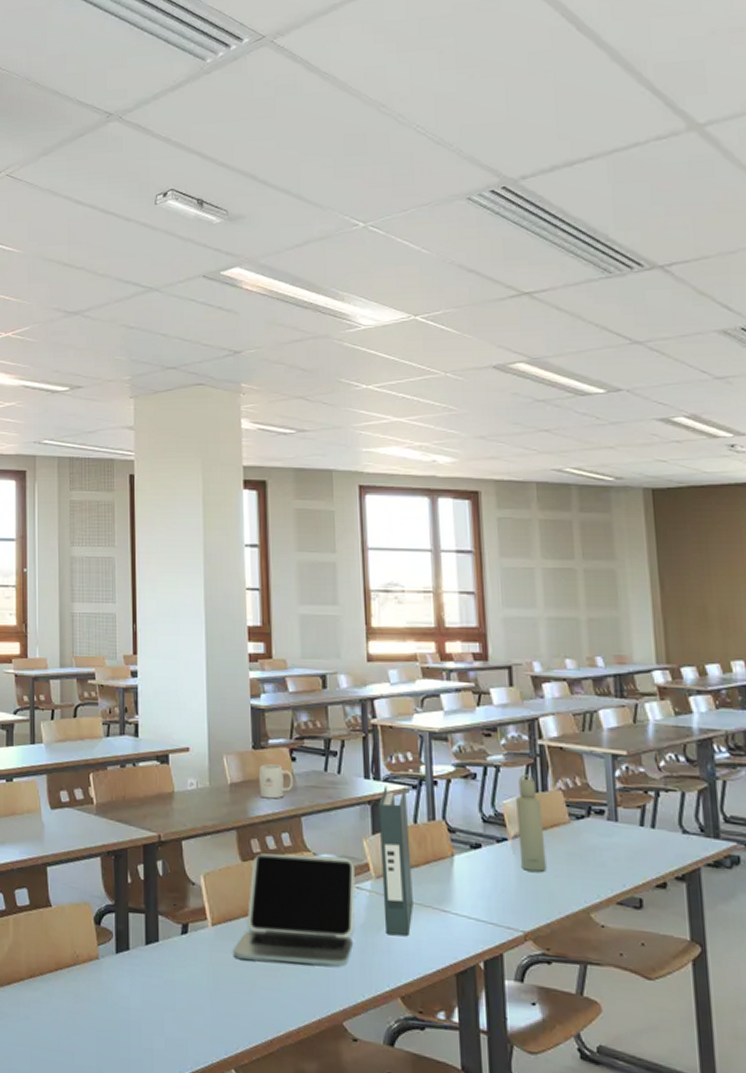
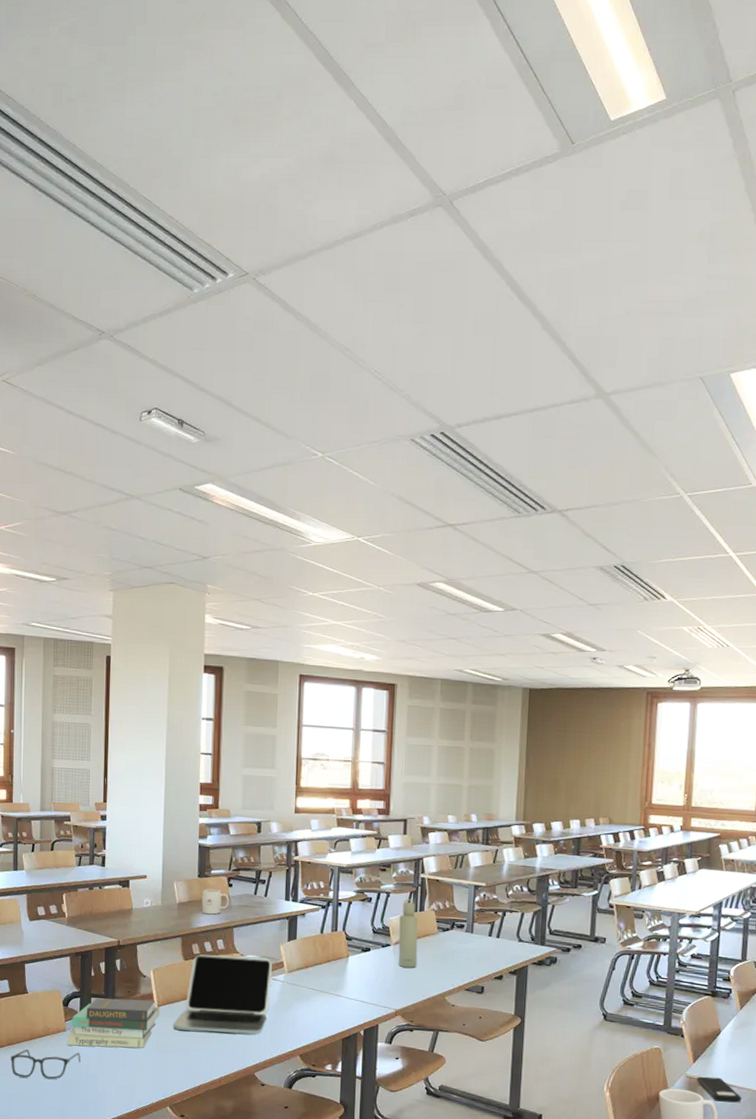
eyeglasses: none [33,984,120,1027] -> present [11,1049,81,1080]
books: none [101,913,216,984] -> present [67,998,161,1048]
binder: present [378,785,413,936] -> none [292,906,317,1013]

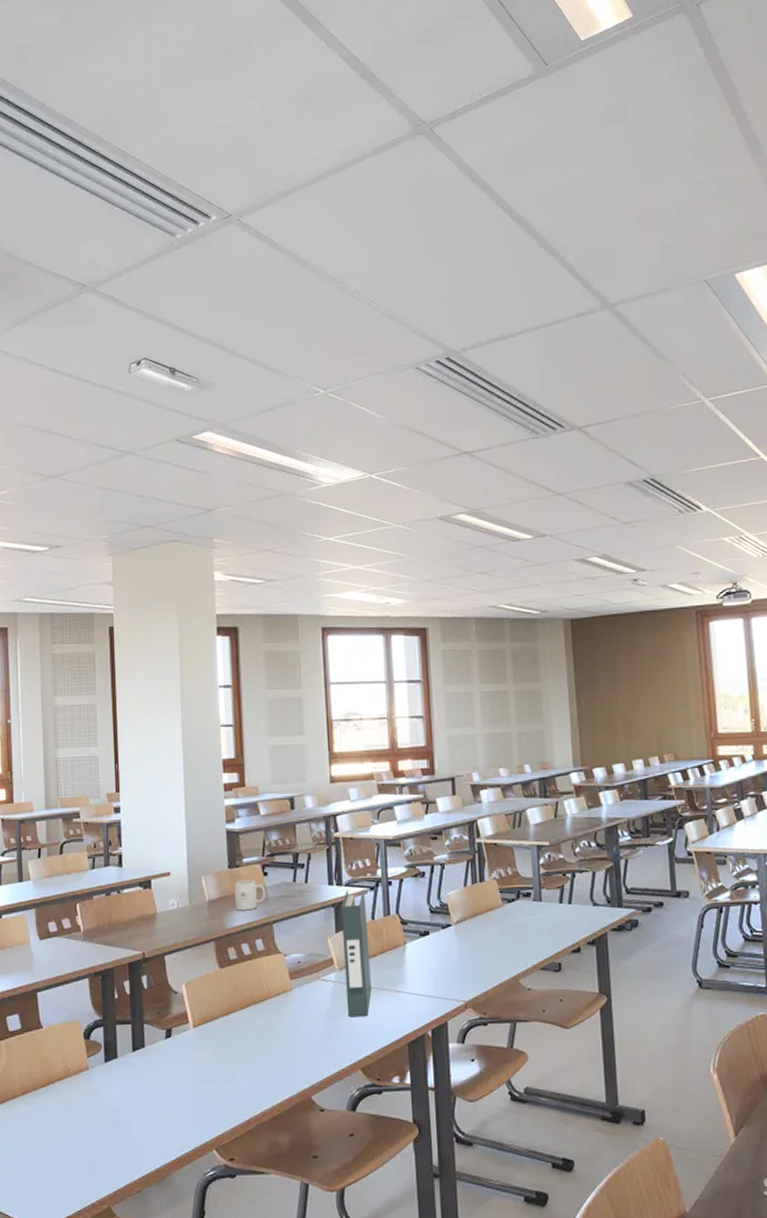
eyeglasses: present [11,1049,81,1080] -> none [26,1093,109,1133]
books: present [67,998,161,1048] -> none [91,1020,197,1087]
laptop: present [174,954,273,1035] -> none [214,956,322,1053]
binder: none [292,906,317,1013] -> present [340,889,372,1018]
bottle: present [398,899,418,968] -> none [458,869,484,950]

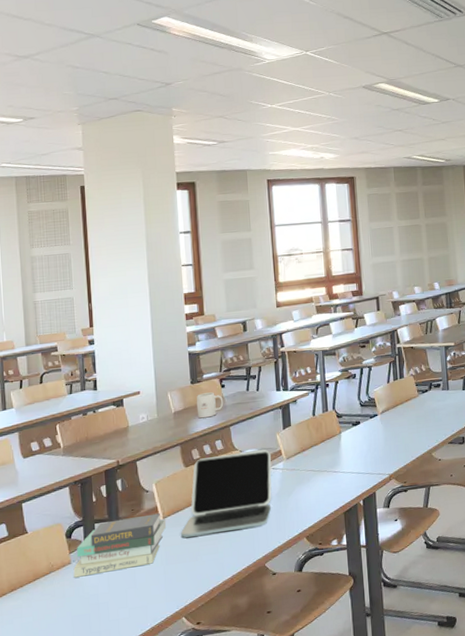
books: none [91,1020,197,1087] -> present [73,513,167,578]
laptop: none [214,956,322,1053] -> present [181,449,272,538]
binder: present [340,889,372,1018] -> none [286,392,314,497]

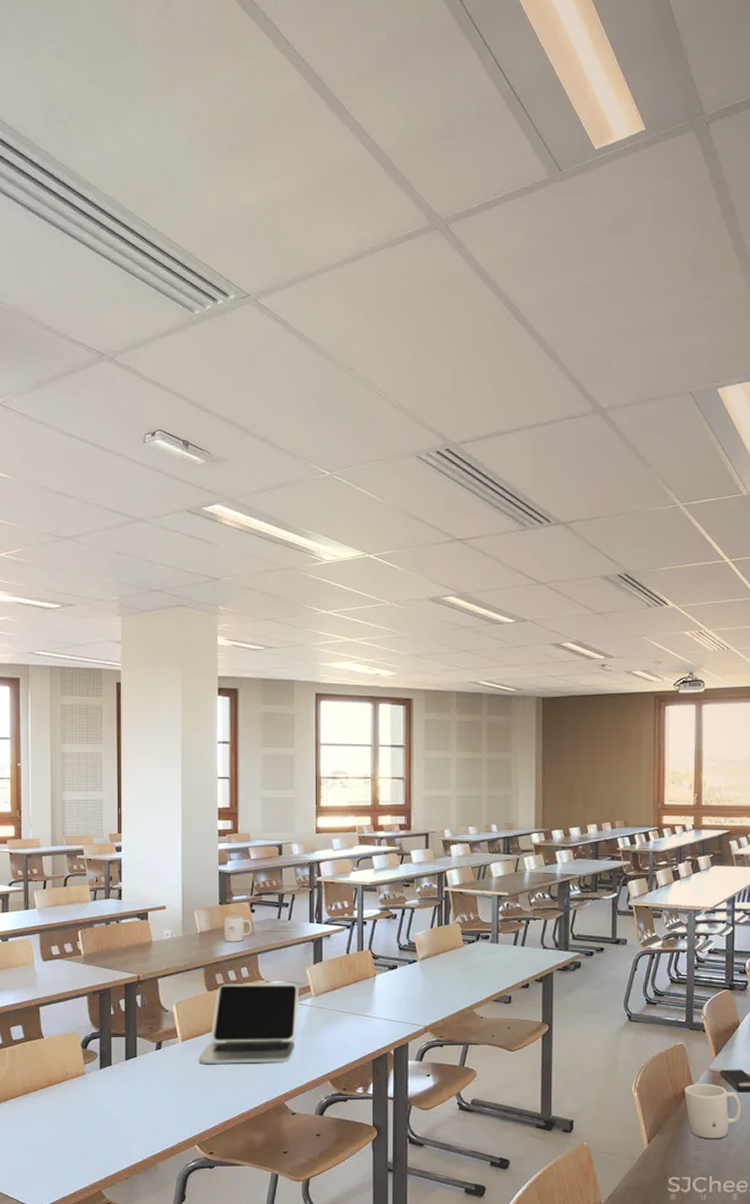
books: present [73,513,167,578] -> none [87,1035,185,1089]

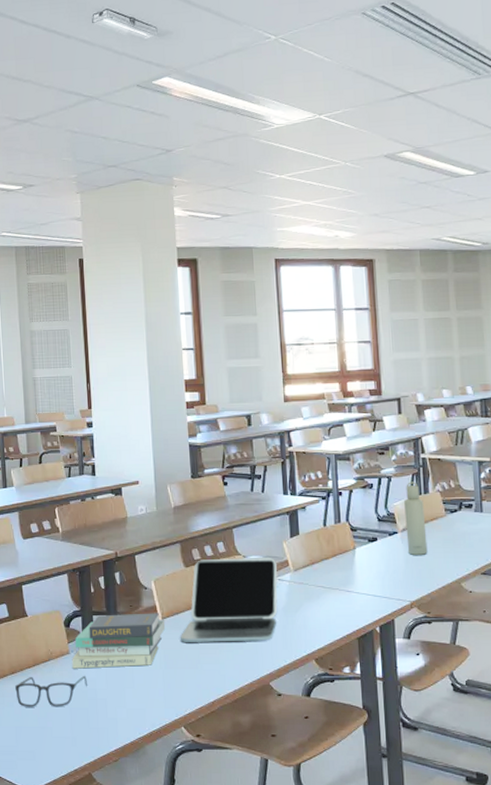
eyeglasses: none [27,1095,103,1127] -> present [15,675,88,708]
books: none [87,1035,185,1089] -> present [72,613,166,669]
mug: present [223,916,252,942] -> none [197,489,226,517]
bottle: none [425,913,444,982] -> present [404,482,428,555]

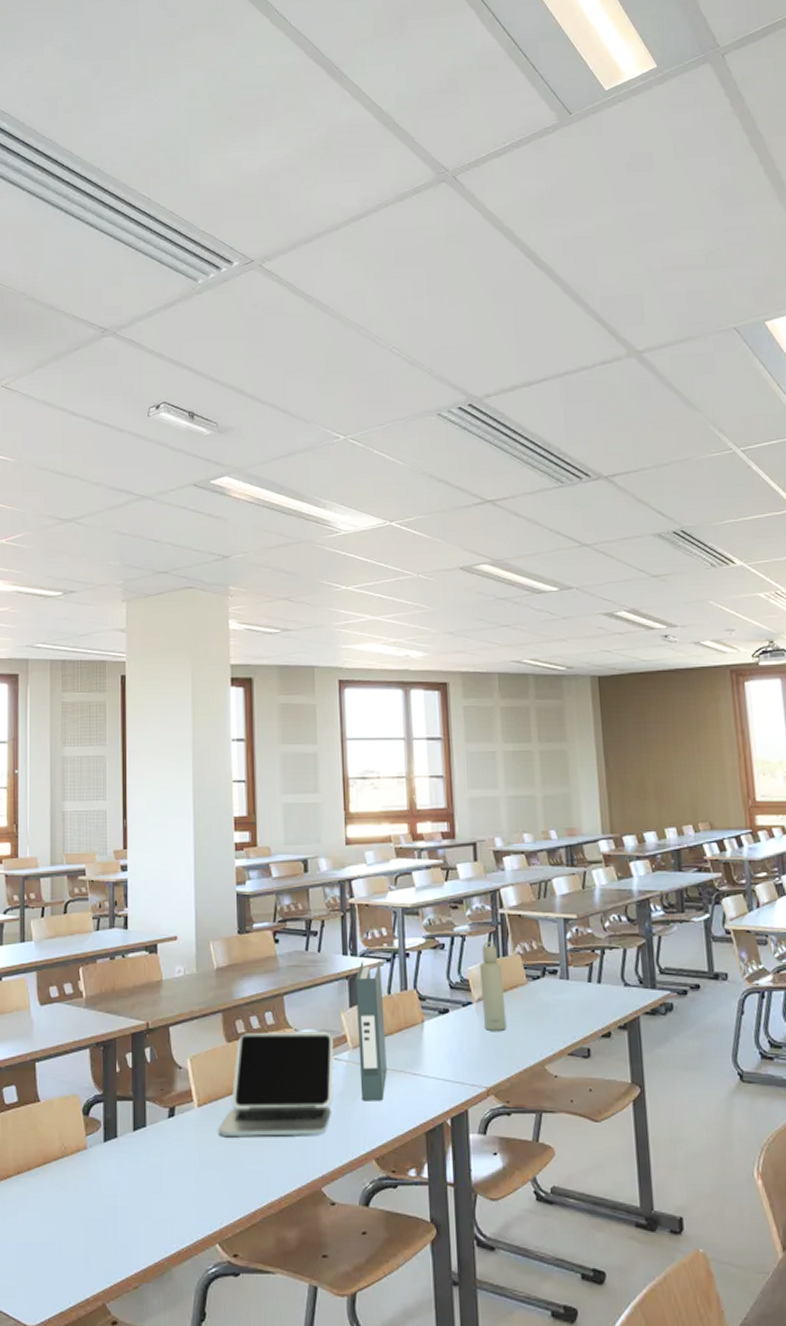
eyeglasses: present [15,675,88,708] -> none [20,1176,107,1218]
books: present [72,613,166,669] -> none [89,1098,202,1169]
binder: none [294,498,324,614] -> present [355,960,387,1101]

